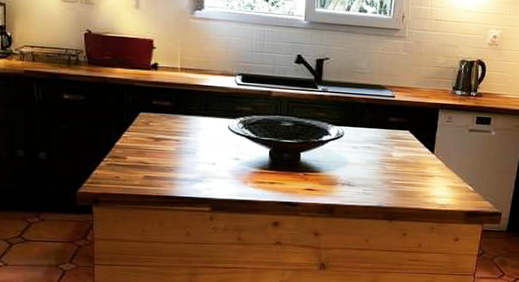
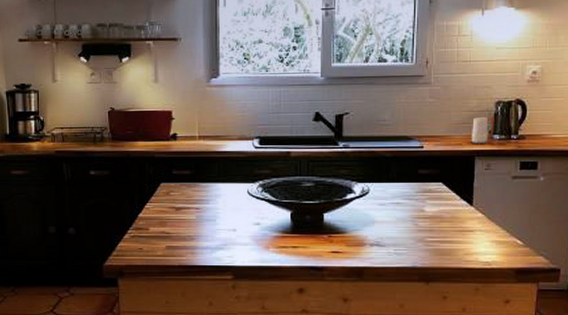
mug: none [436,73,458,98] -> present [471,117,494,143]

